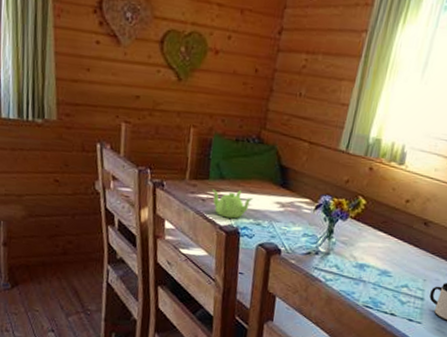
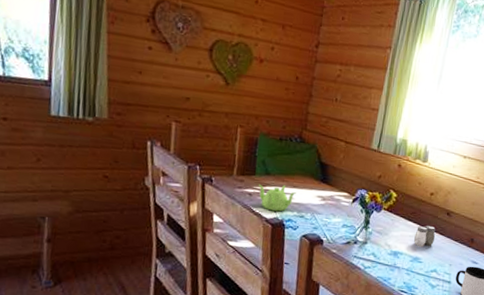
salt and pepper shaker: none [383,236,410,261] -> present [414,226,436,248]

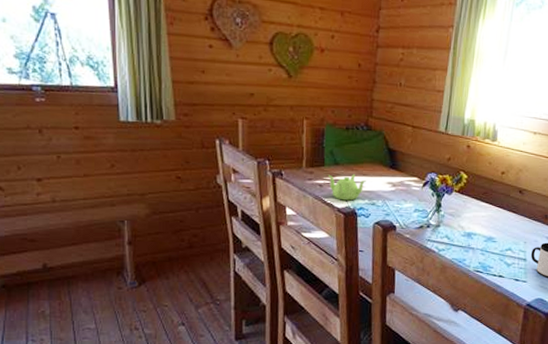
salt and pepper shaker: present [414,226,436,248] -> none [487,205,508,227]

